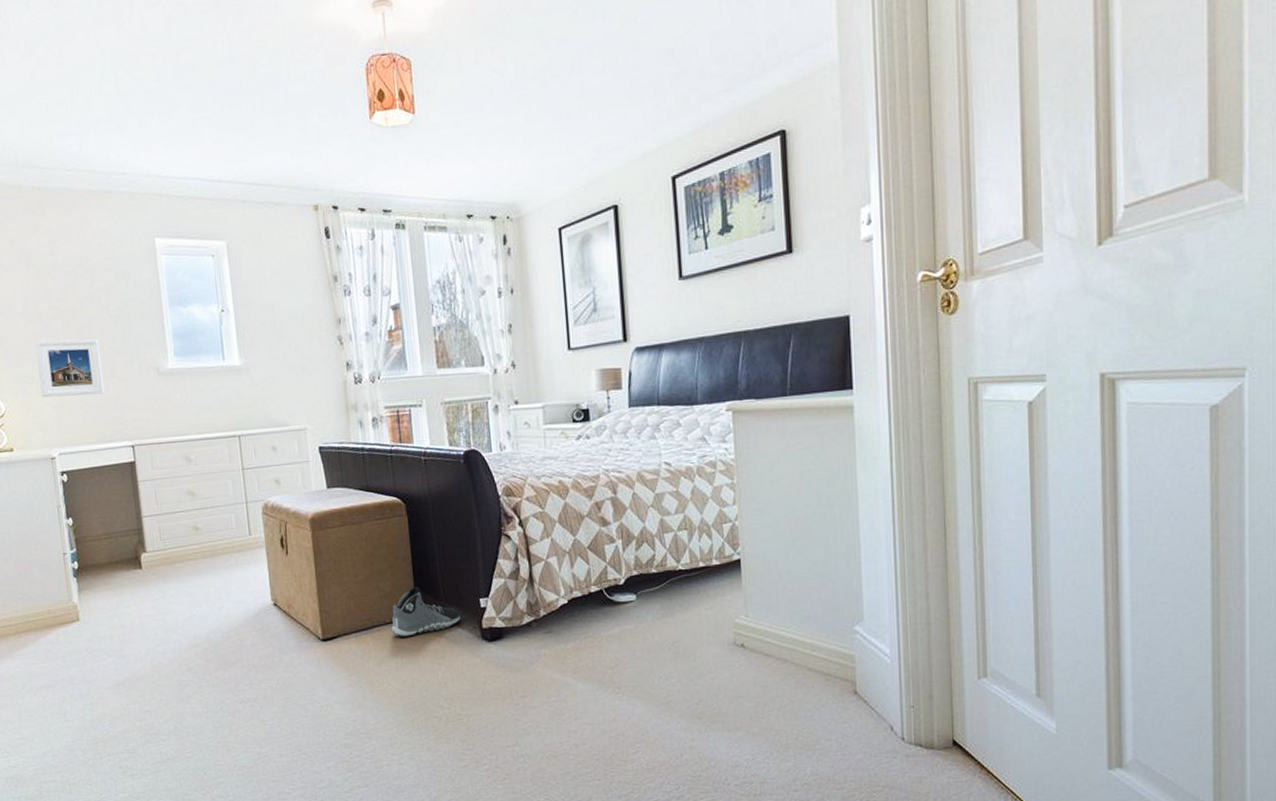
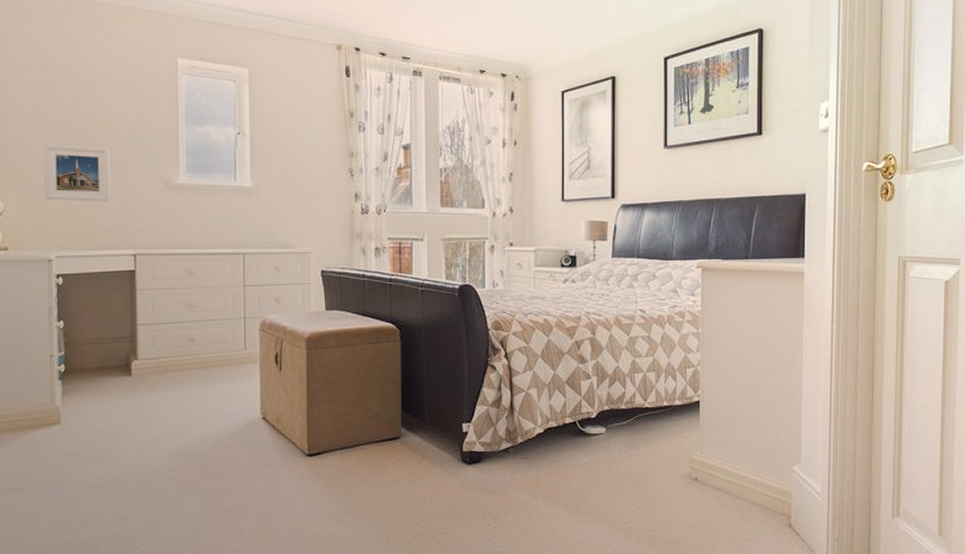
sneaker: present [391,586,463,637] -> none [376,408,445,456]

